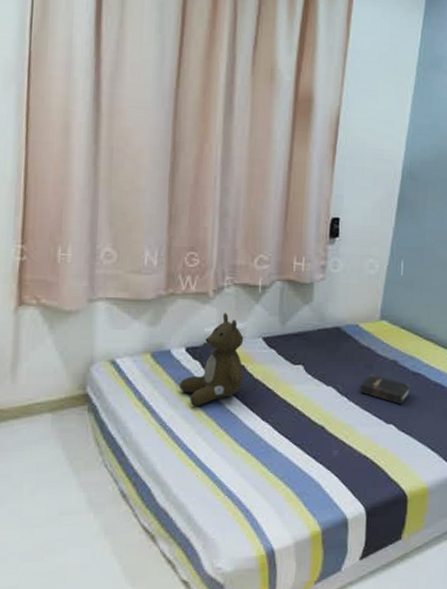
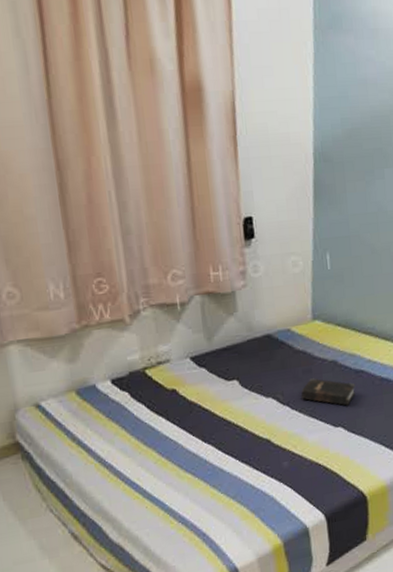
teddy bear: present [180,313,244,406] -> none [111,337,177,439]

